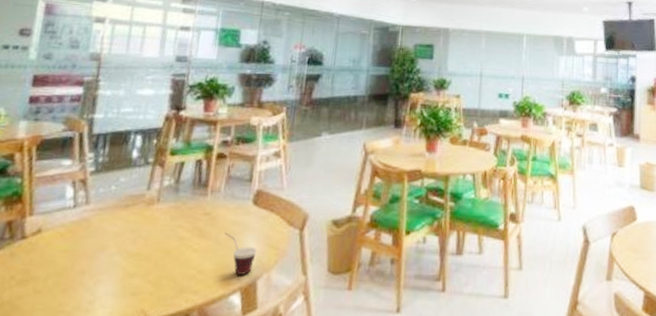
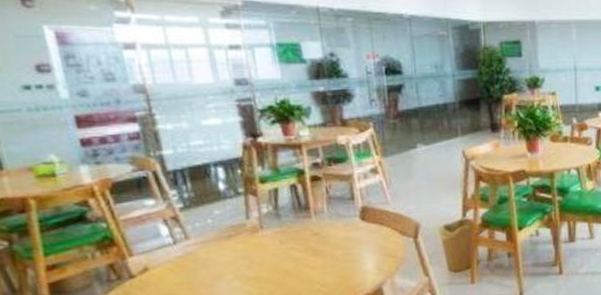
cup: present [225,232,257,275] -> none [339,248,376,284]

